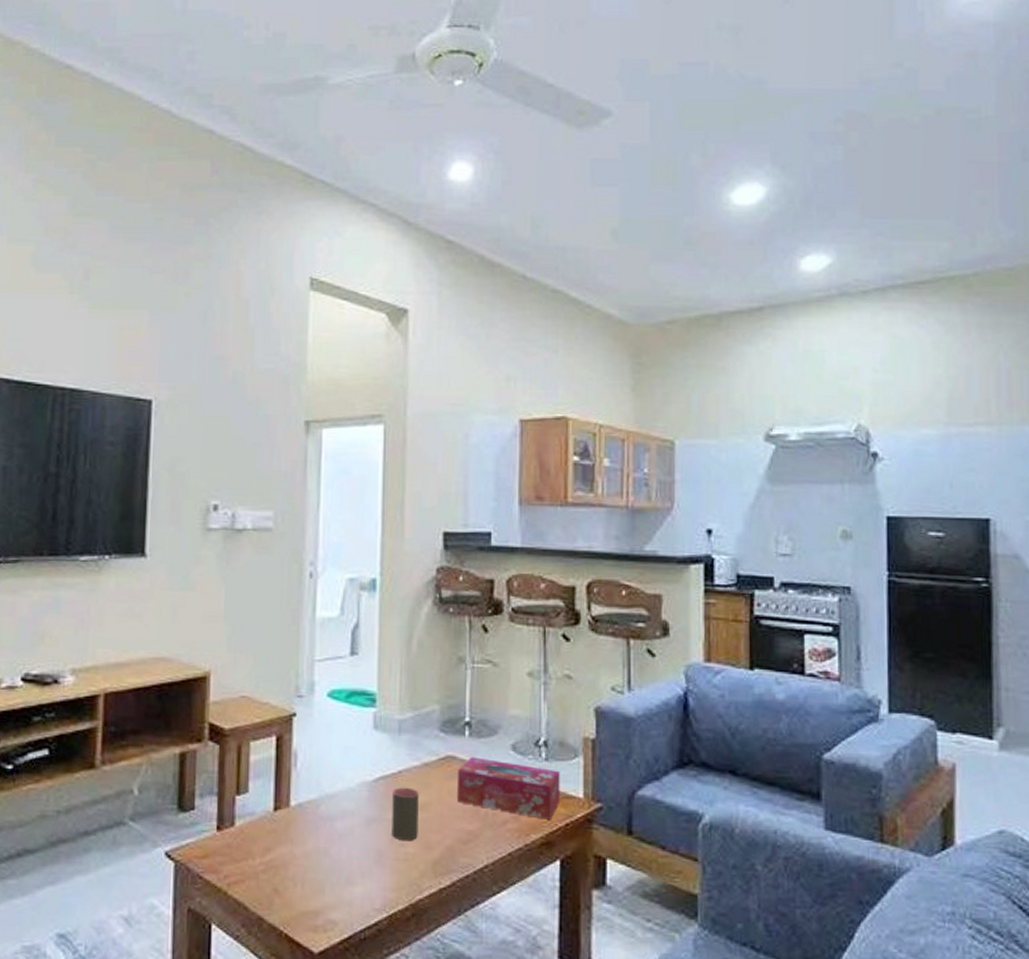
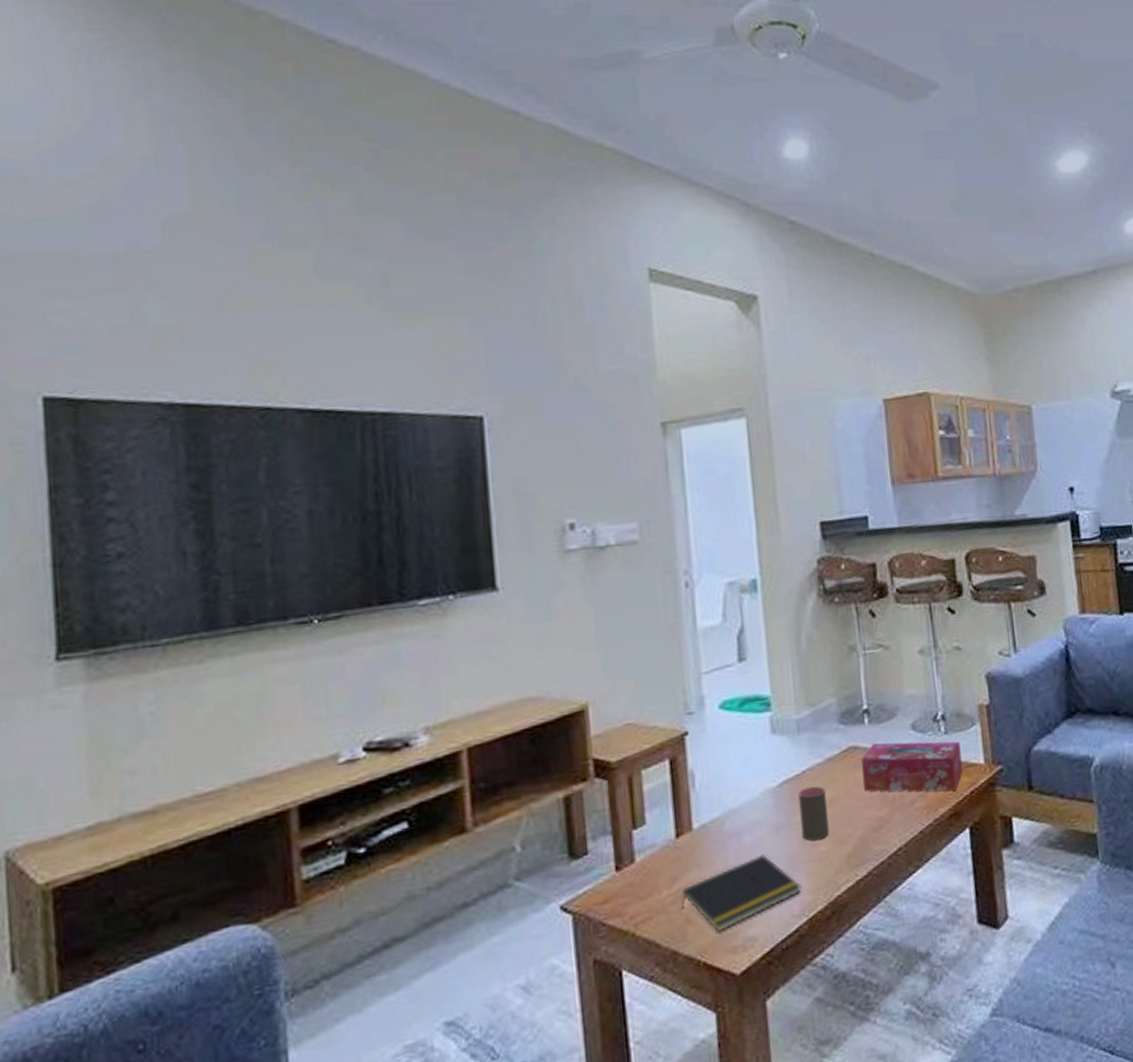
notepad: none [271,843,385,908] -> present [681,854,802,931]

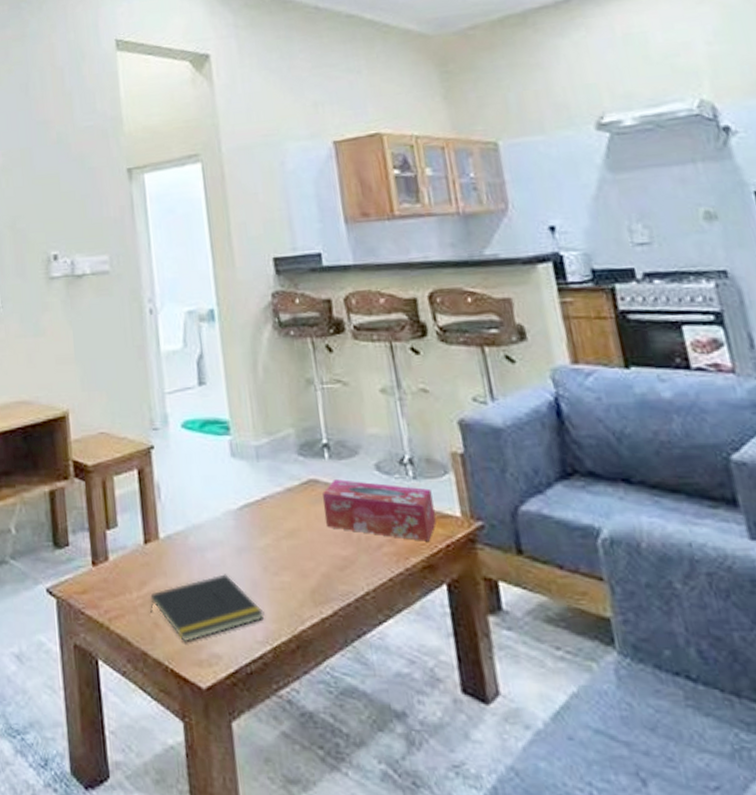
cup: present [798,786,829,841] -> none [259,514,291,570]

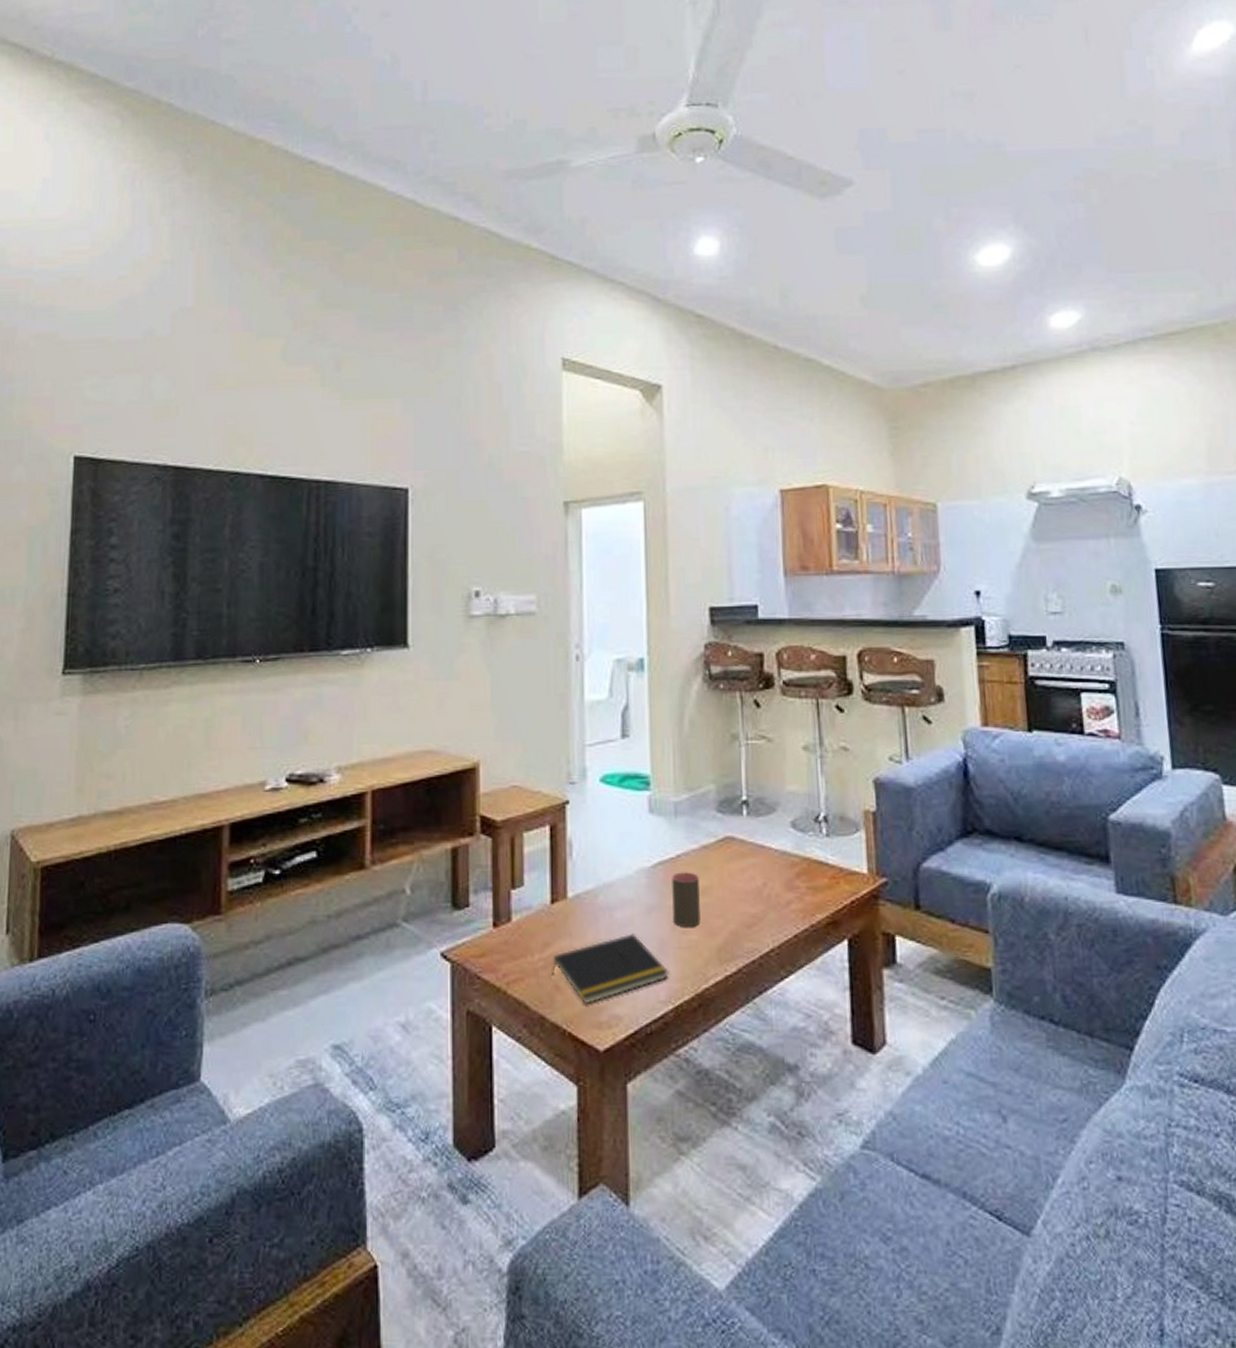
cup: none [259,514,291,570] -> present [672,872,701,928]
tissue box: present [322,479,436,541] -> none [738,837,844,898]

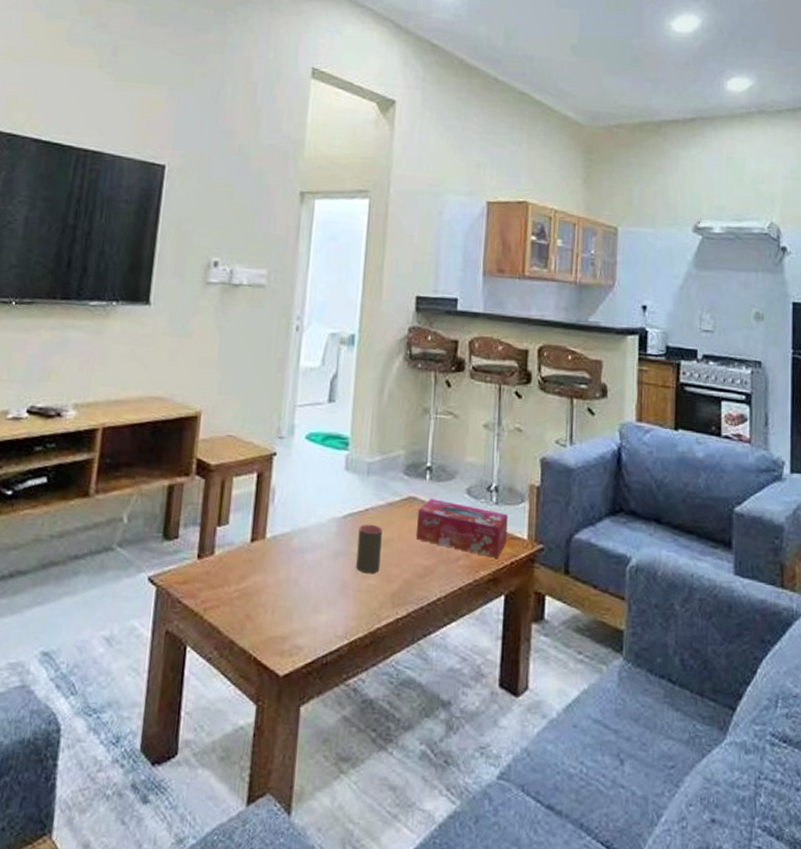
notepad: present [552,933,669,1003] -> none [245,574,348,633]
tissue box: none [738,837,844,898] -> present [416,499,508,558]

